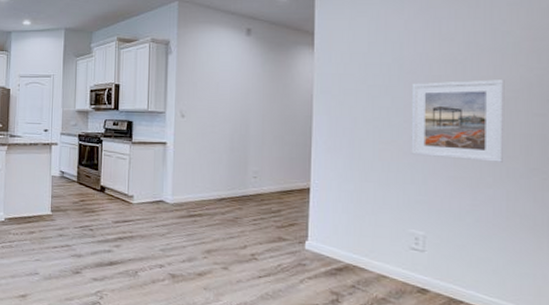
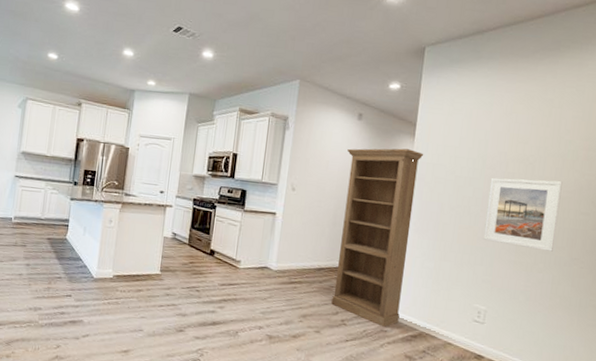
bookshelf: none [238,61,327,260] -> present [331,148,424,327]

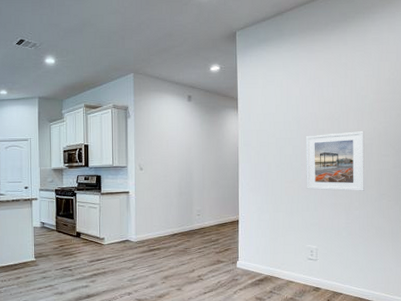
bookshelf: present [331,148,424,327] -> none [183,121,248,276]

